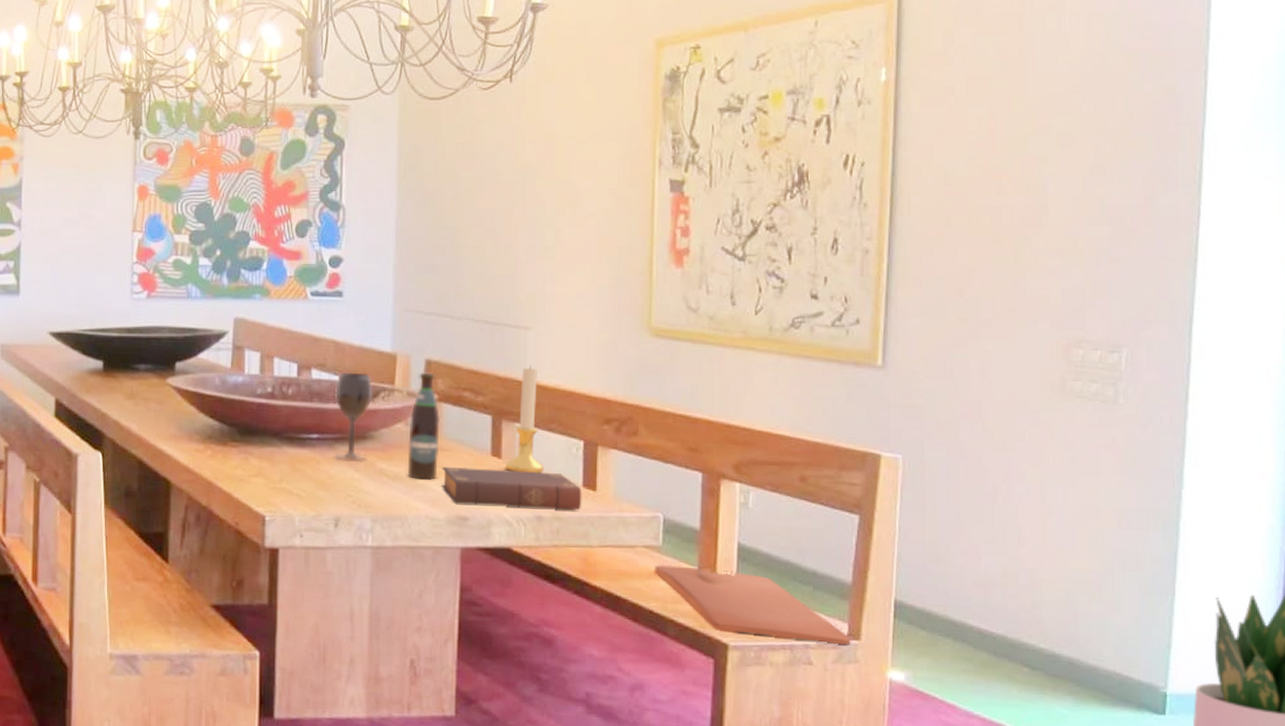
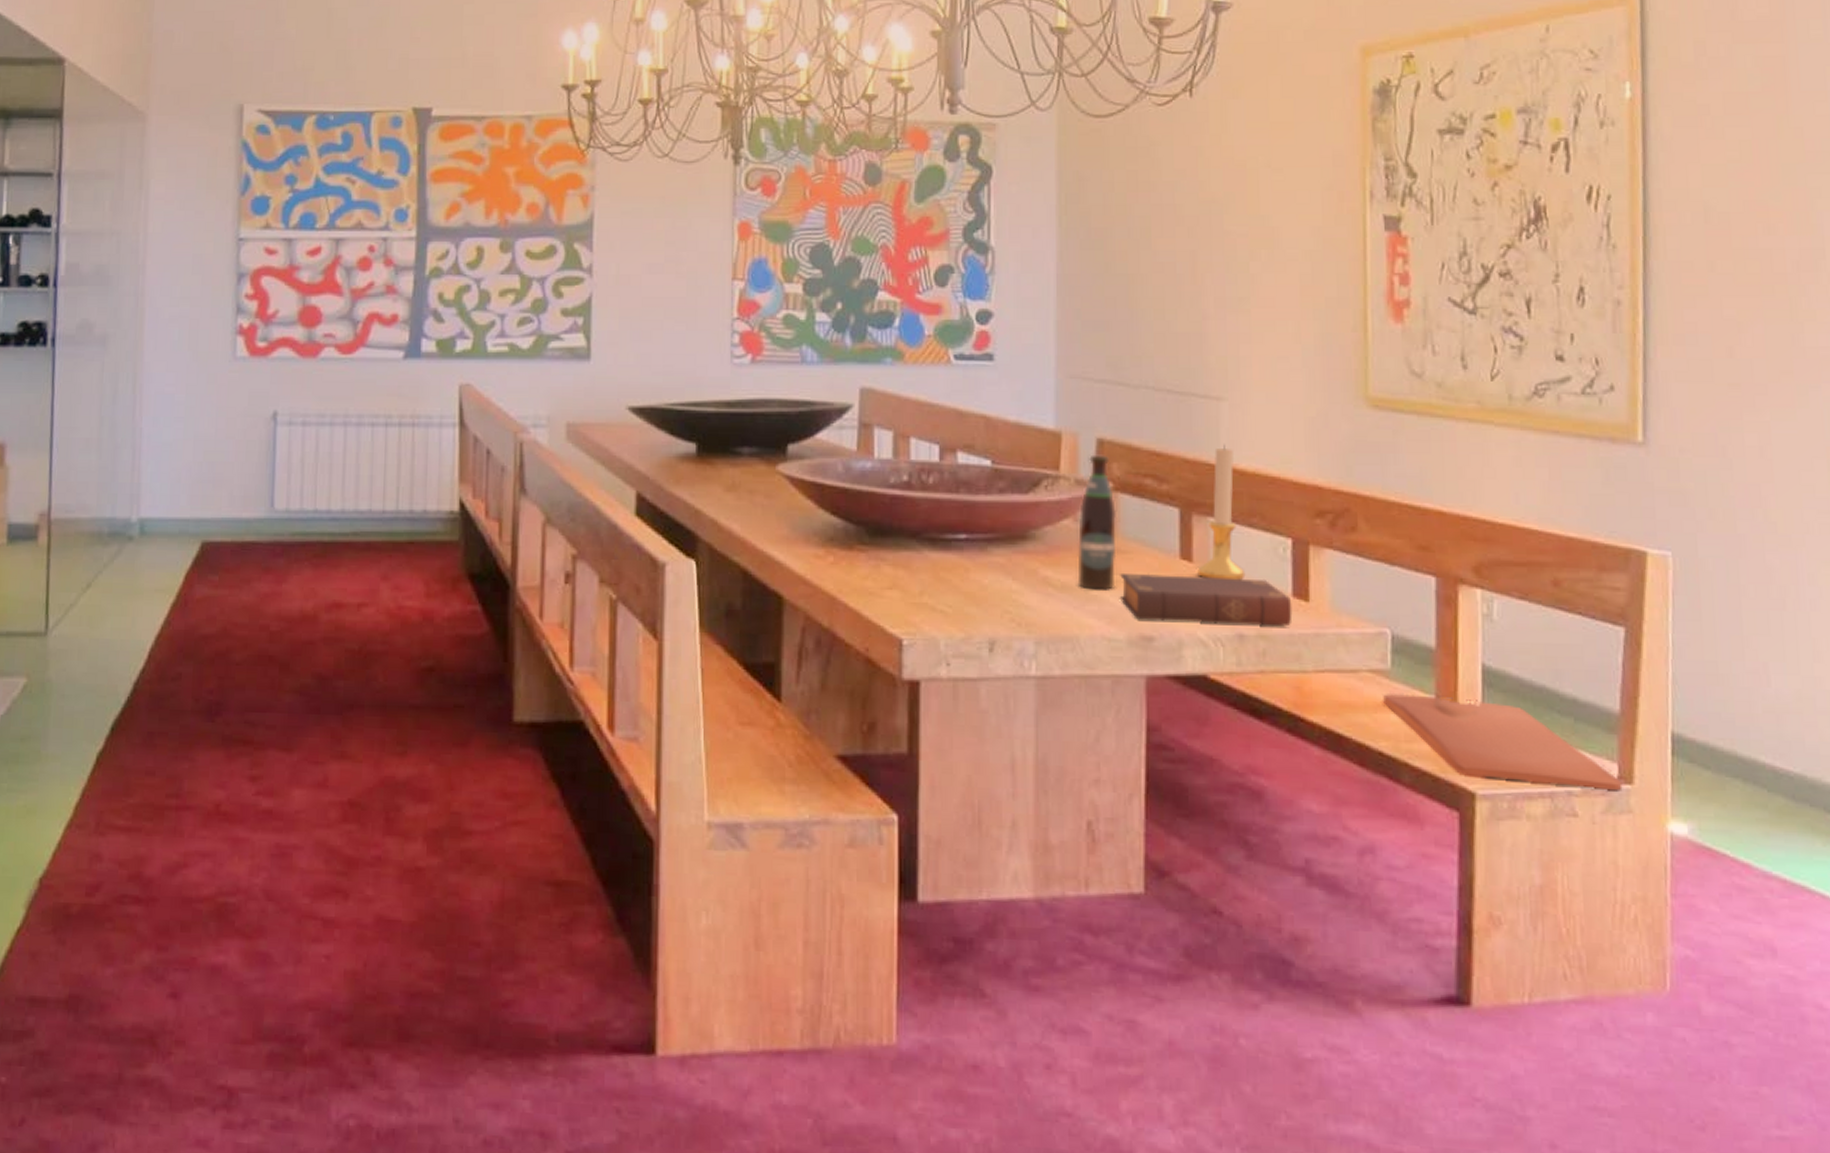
wine glass: present [334,372,373,463] -> none [986,455,1034,570]

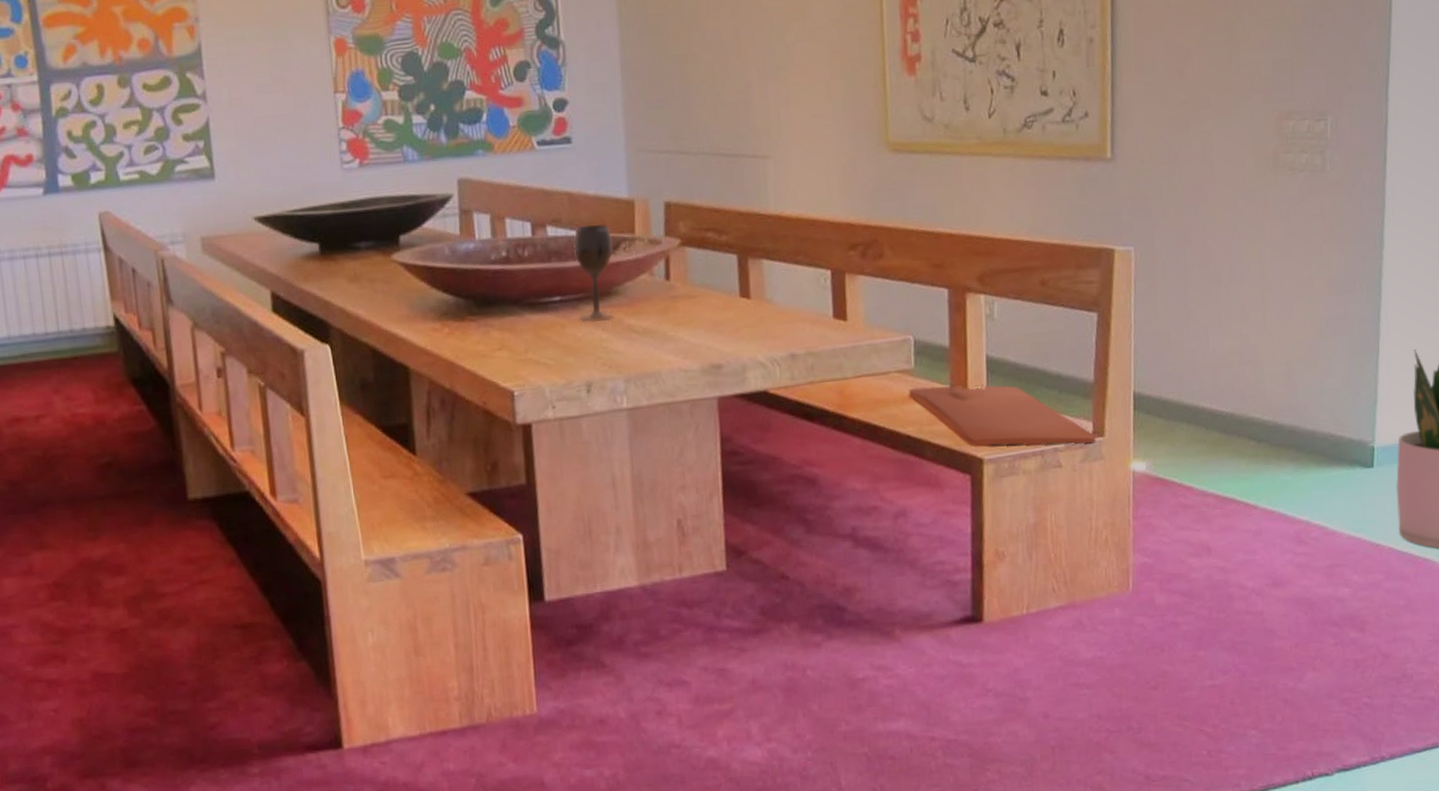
wine glass: none [986,455,1034,570] -> present [573,223,615,323]
bottle: present [1077,454,1118,590] -> none [653,216,688,332]
book: present [1119,573,1293,626] -> none [691,307,834,352]
candle holder: present [1197,444,1246,580] -> none [754,196,795,311]

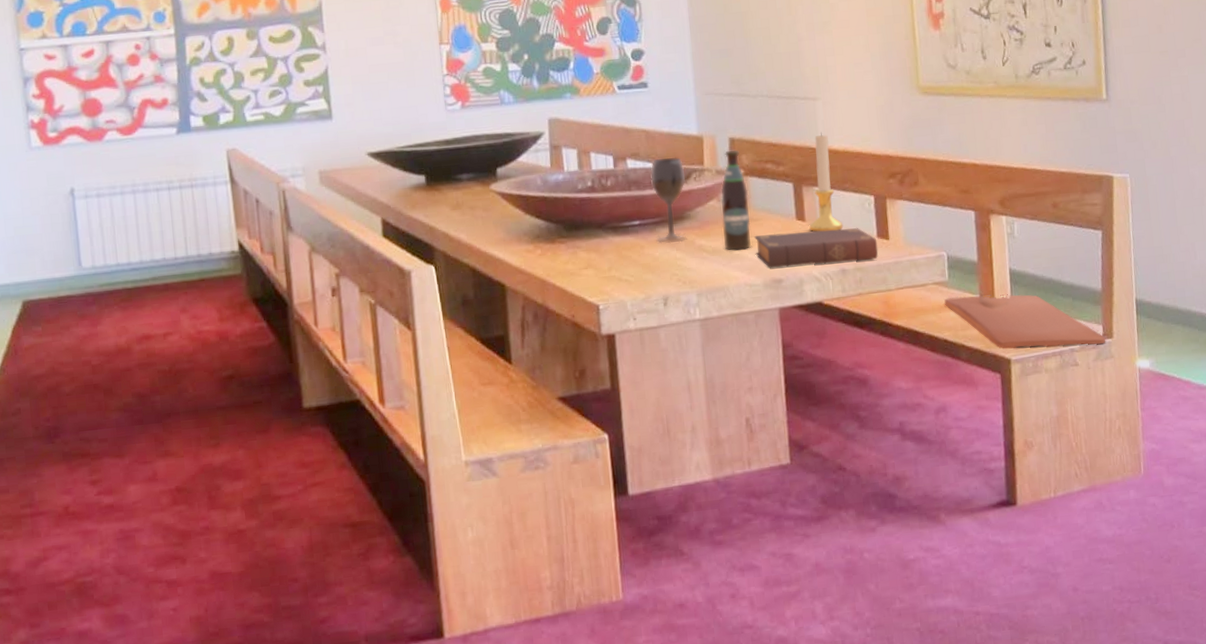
bottle: none [653,216,688,332] -> present [720,149,751,251]
book: none [691,307,834,352] -> present [754,228,878,268]
candle holder: none [754,196,795,311] -> present [809,132,844,232]

